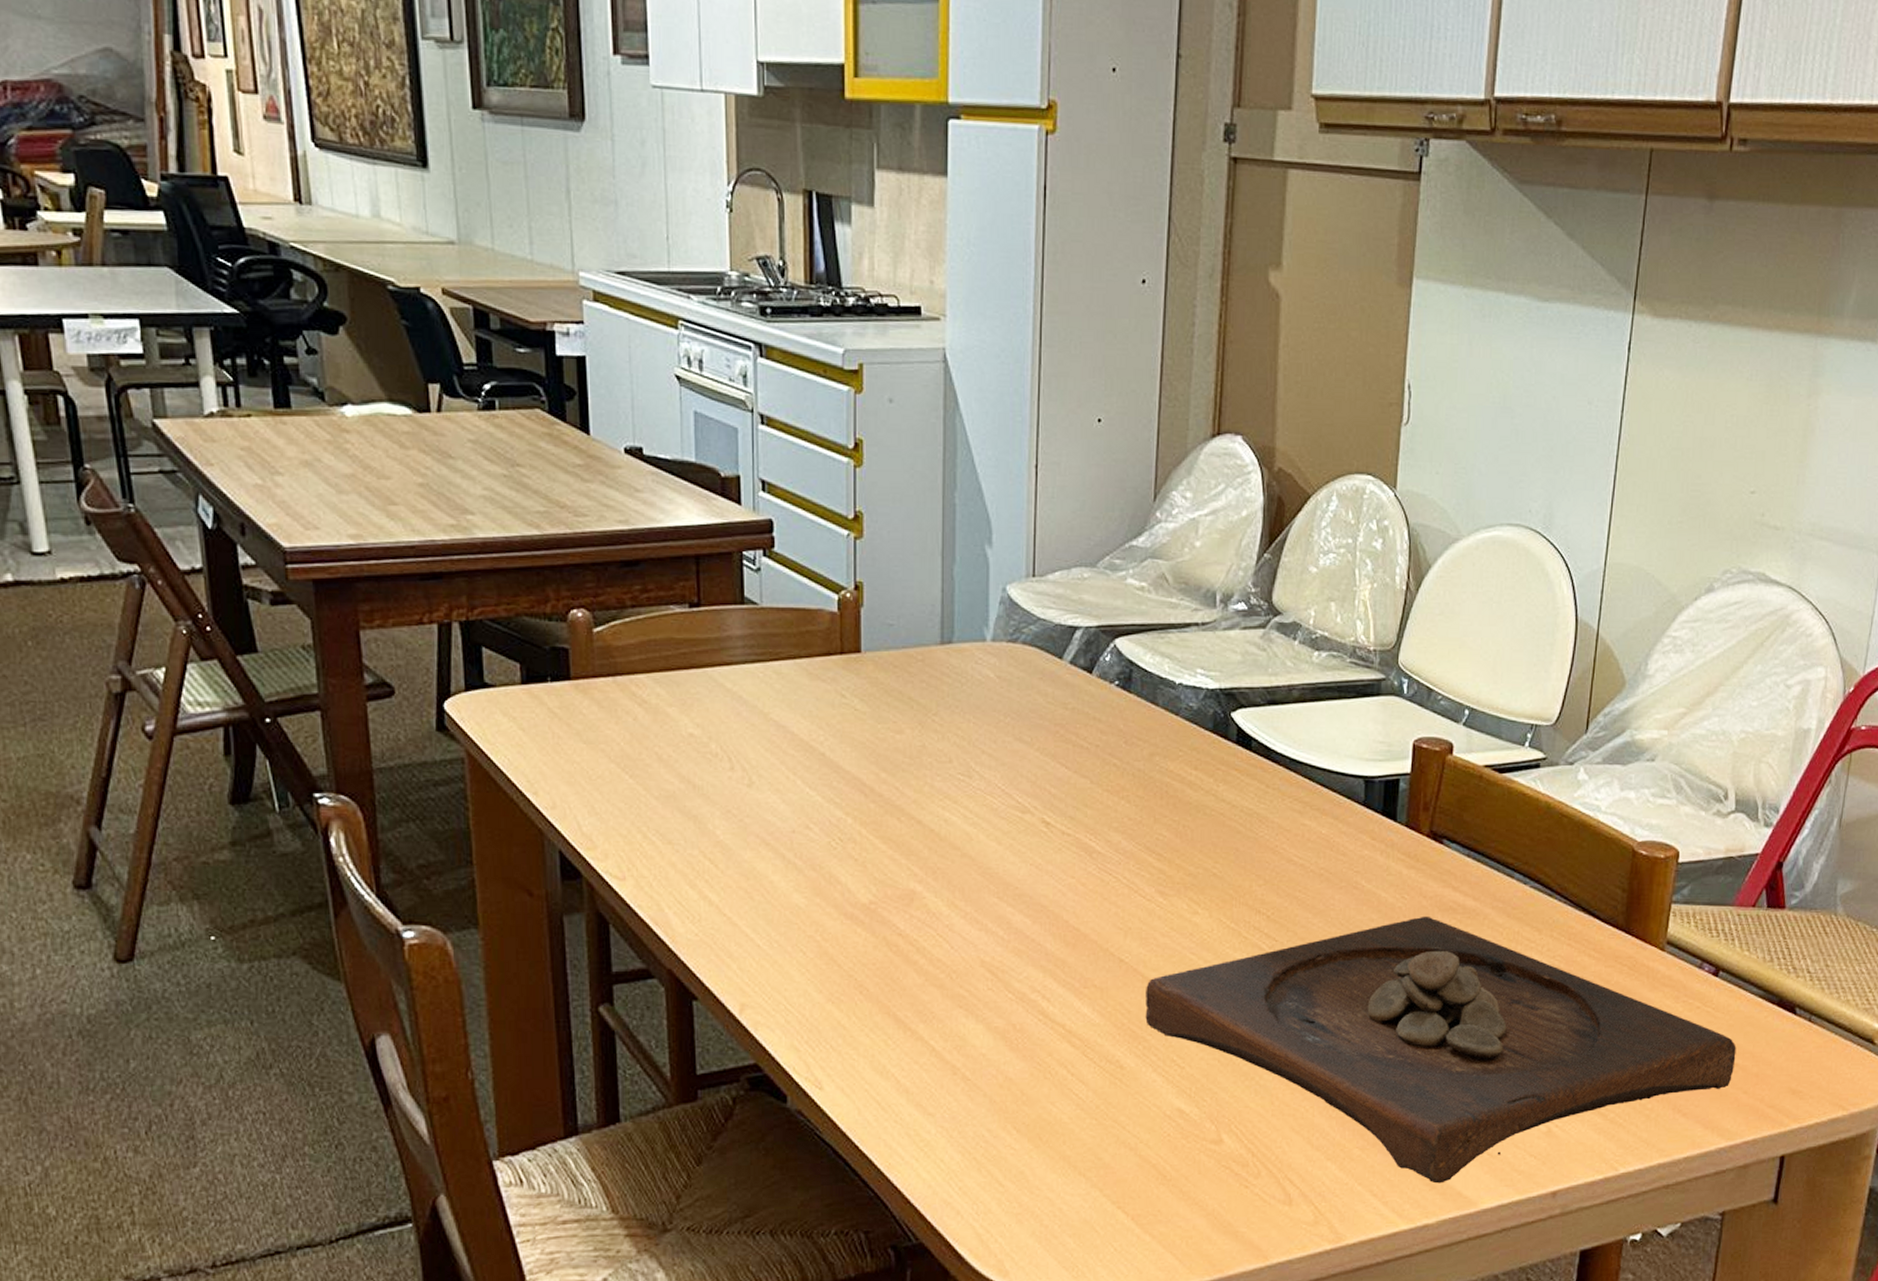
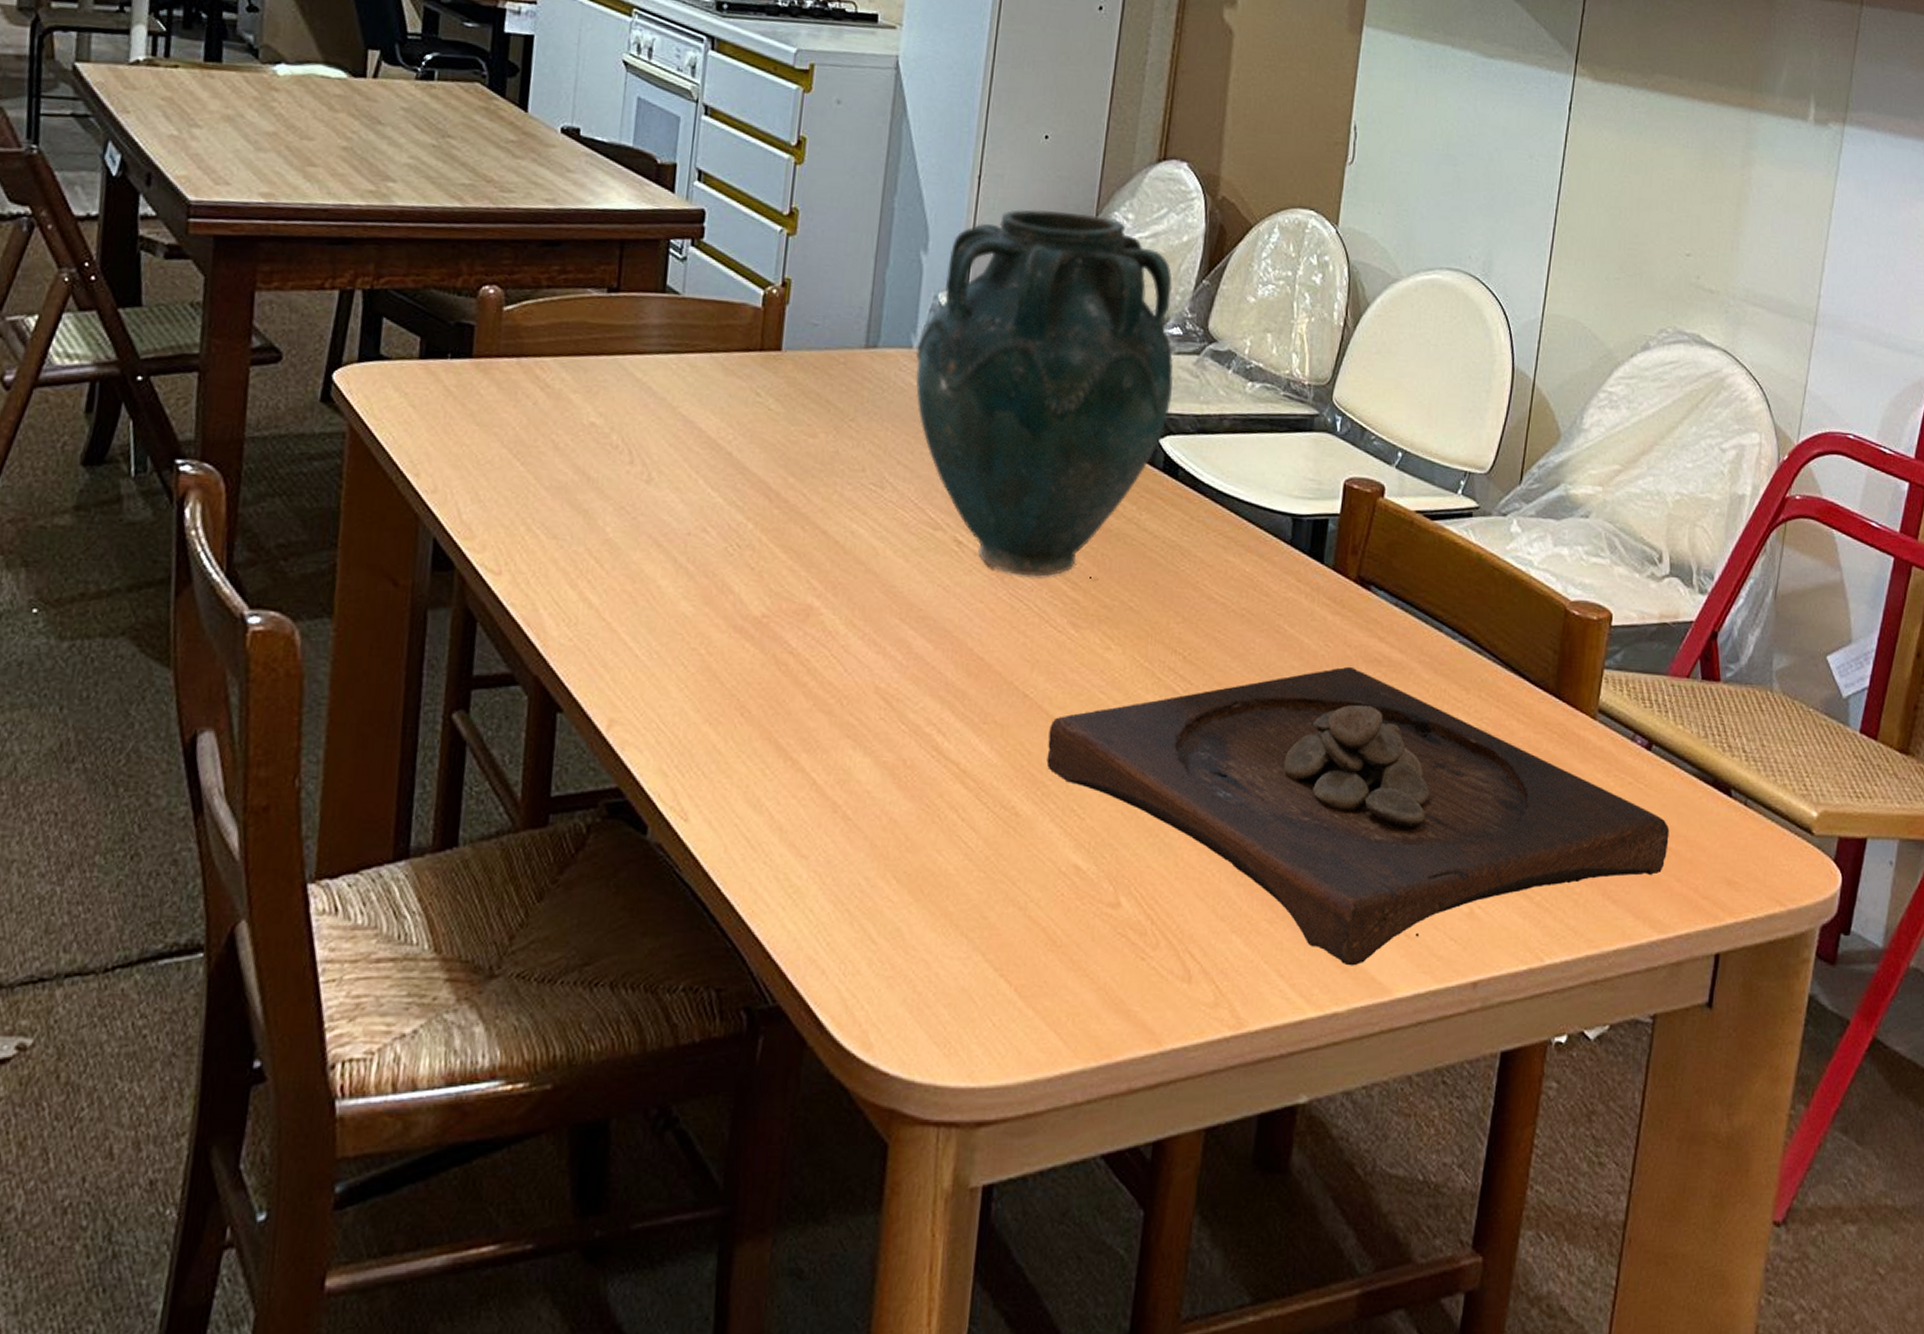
vase: none [989,495,1241,851] -> present [915,209,1173,581]

